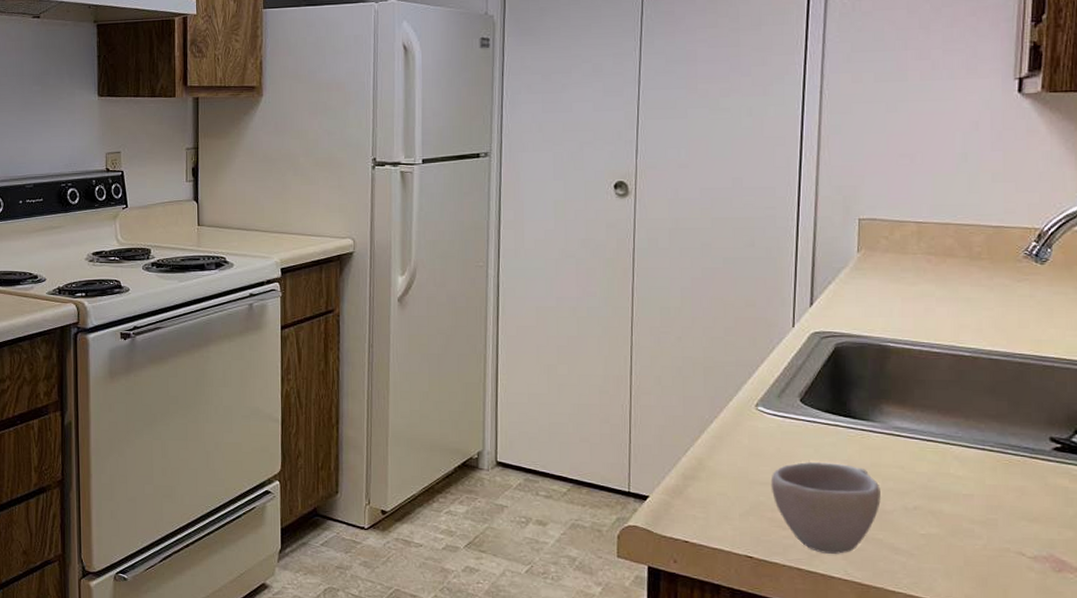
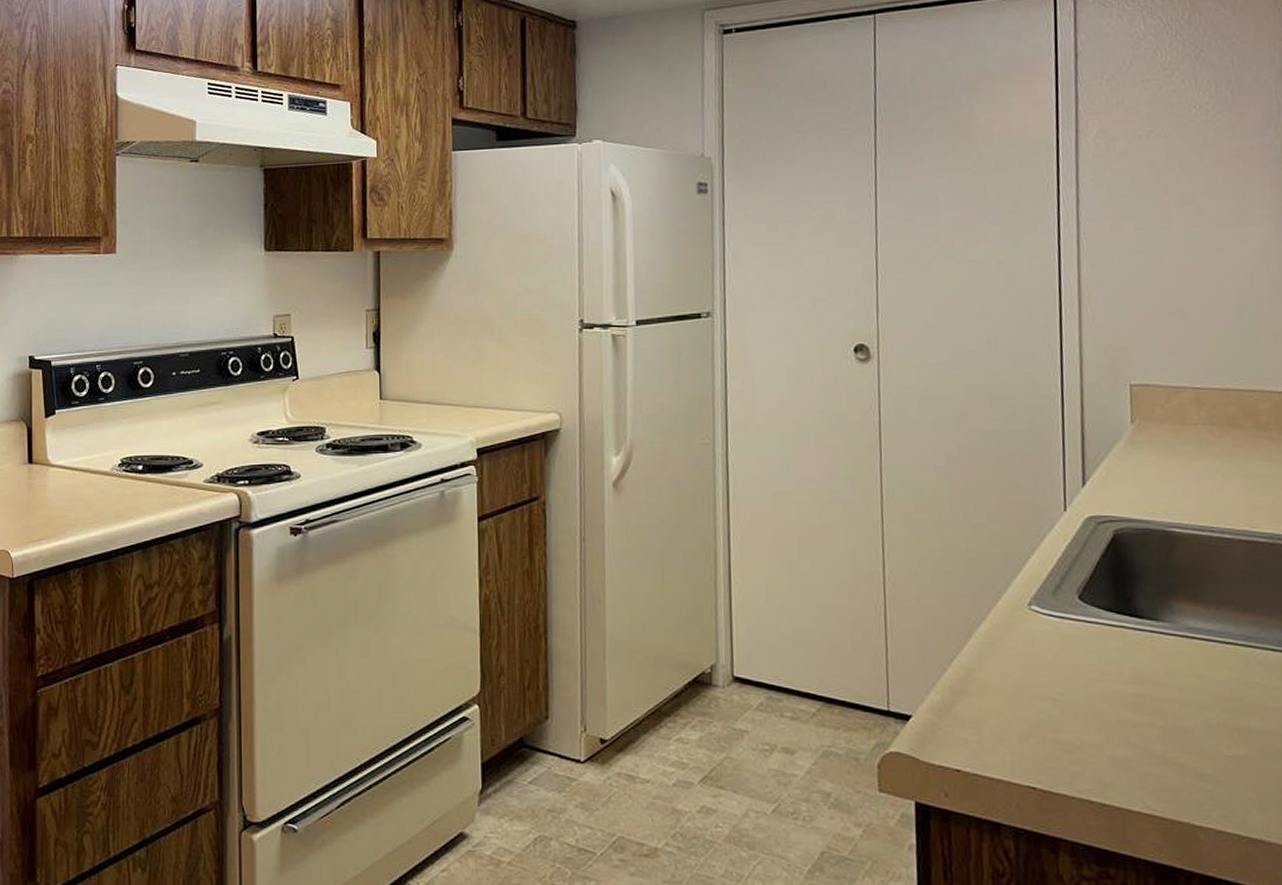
cup: present [770,462,881,554] -> none [1051,671,1179,782]

